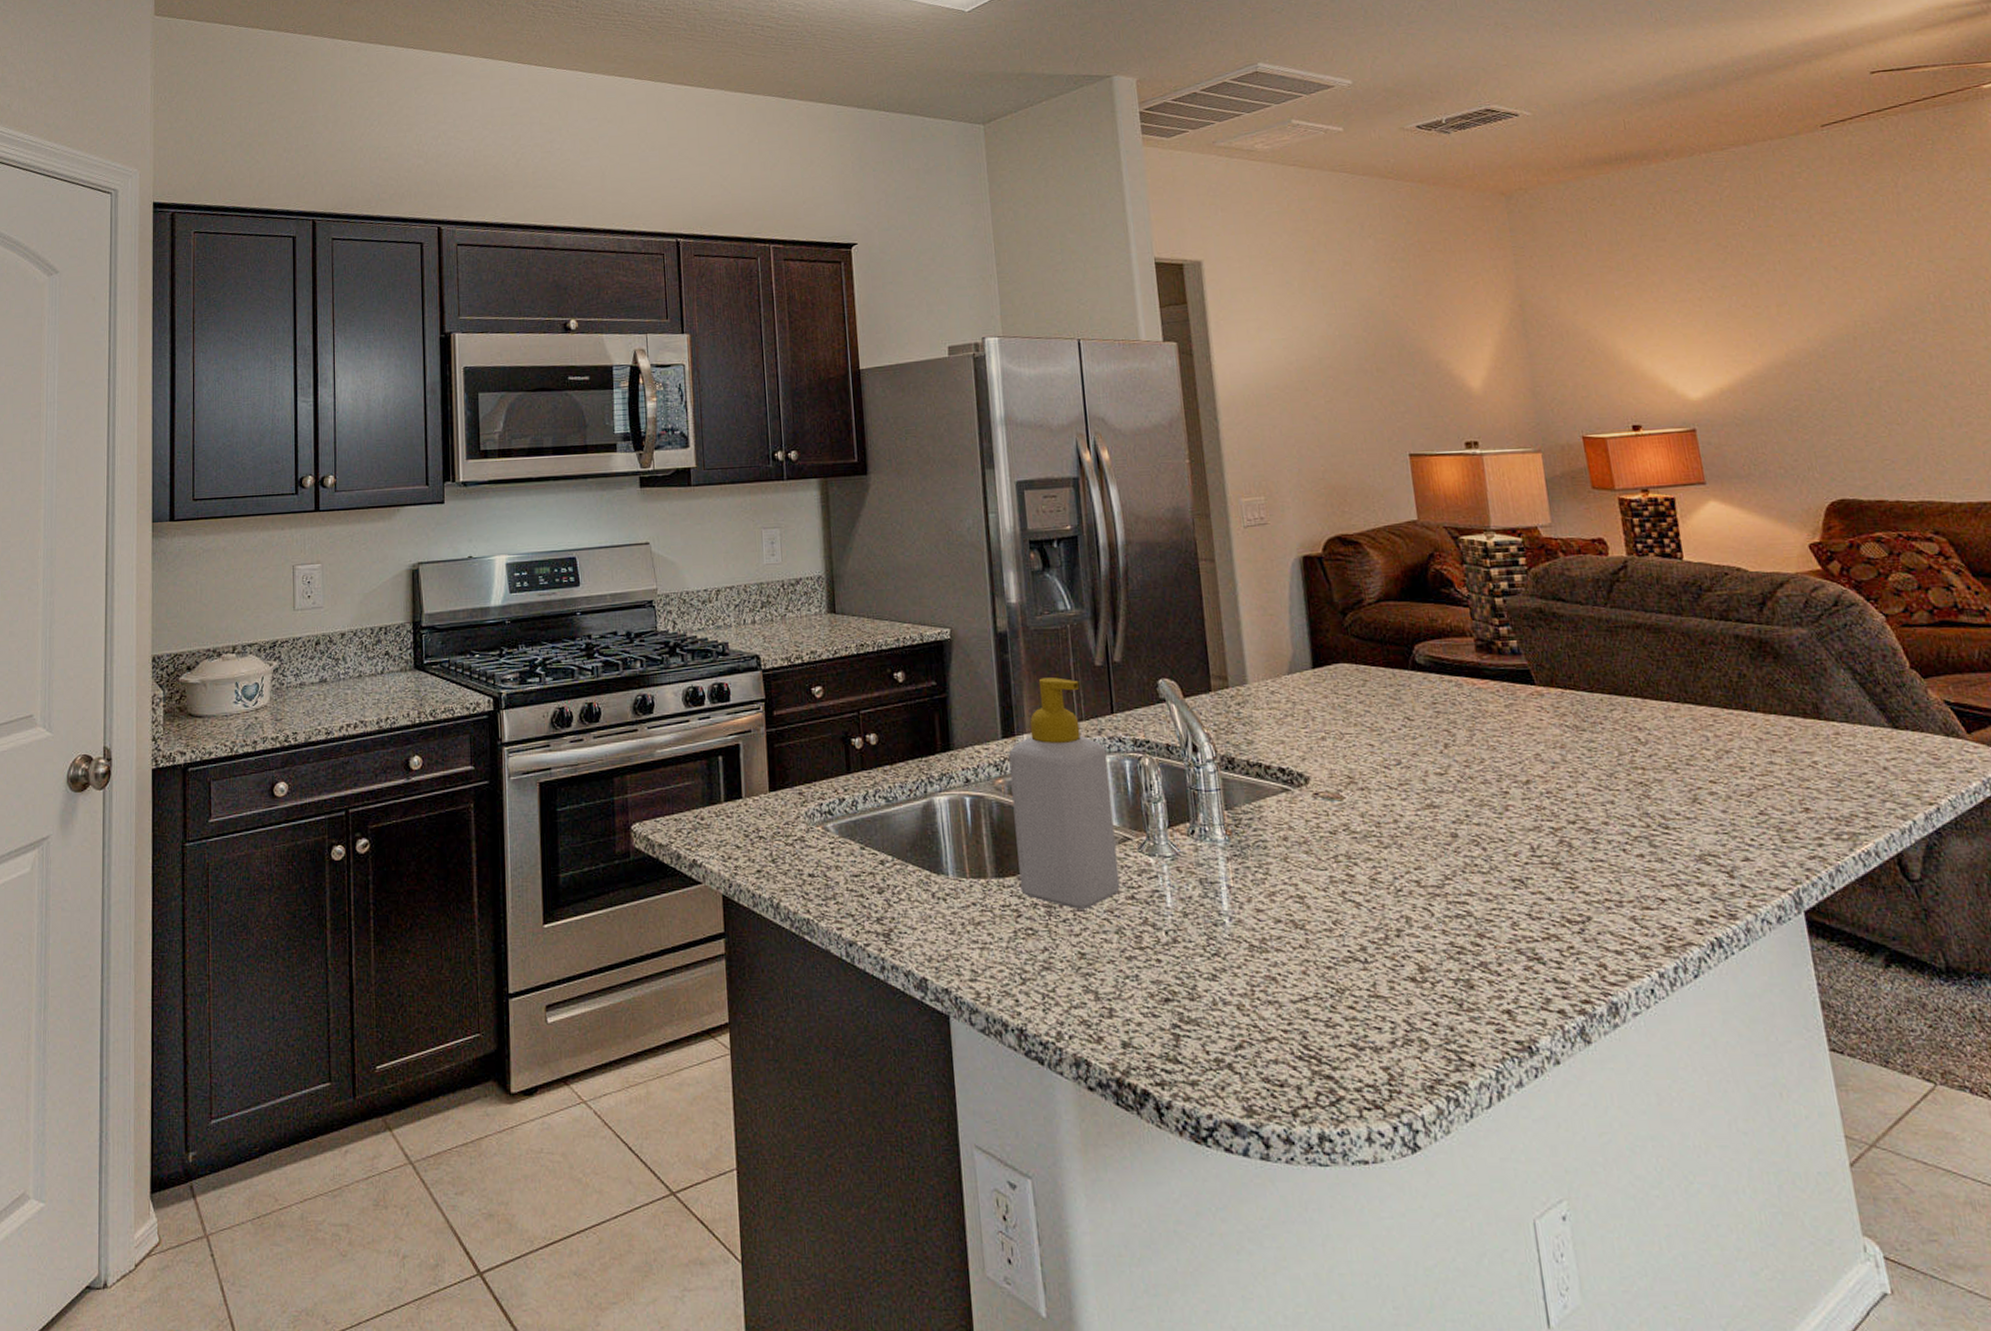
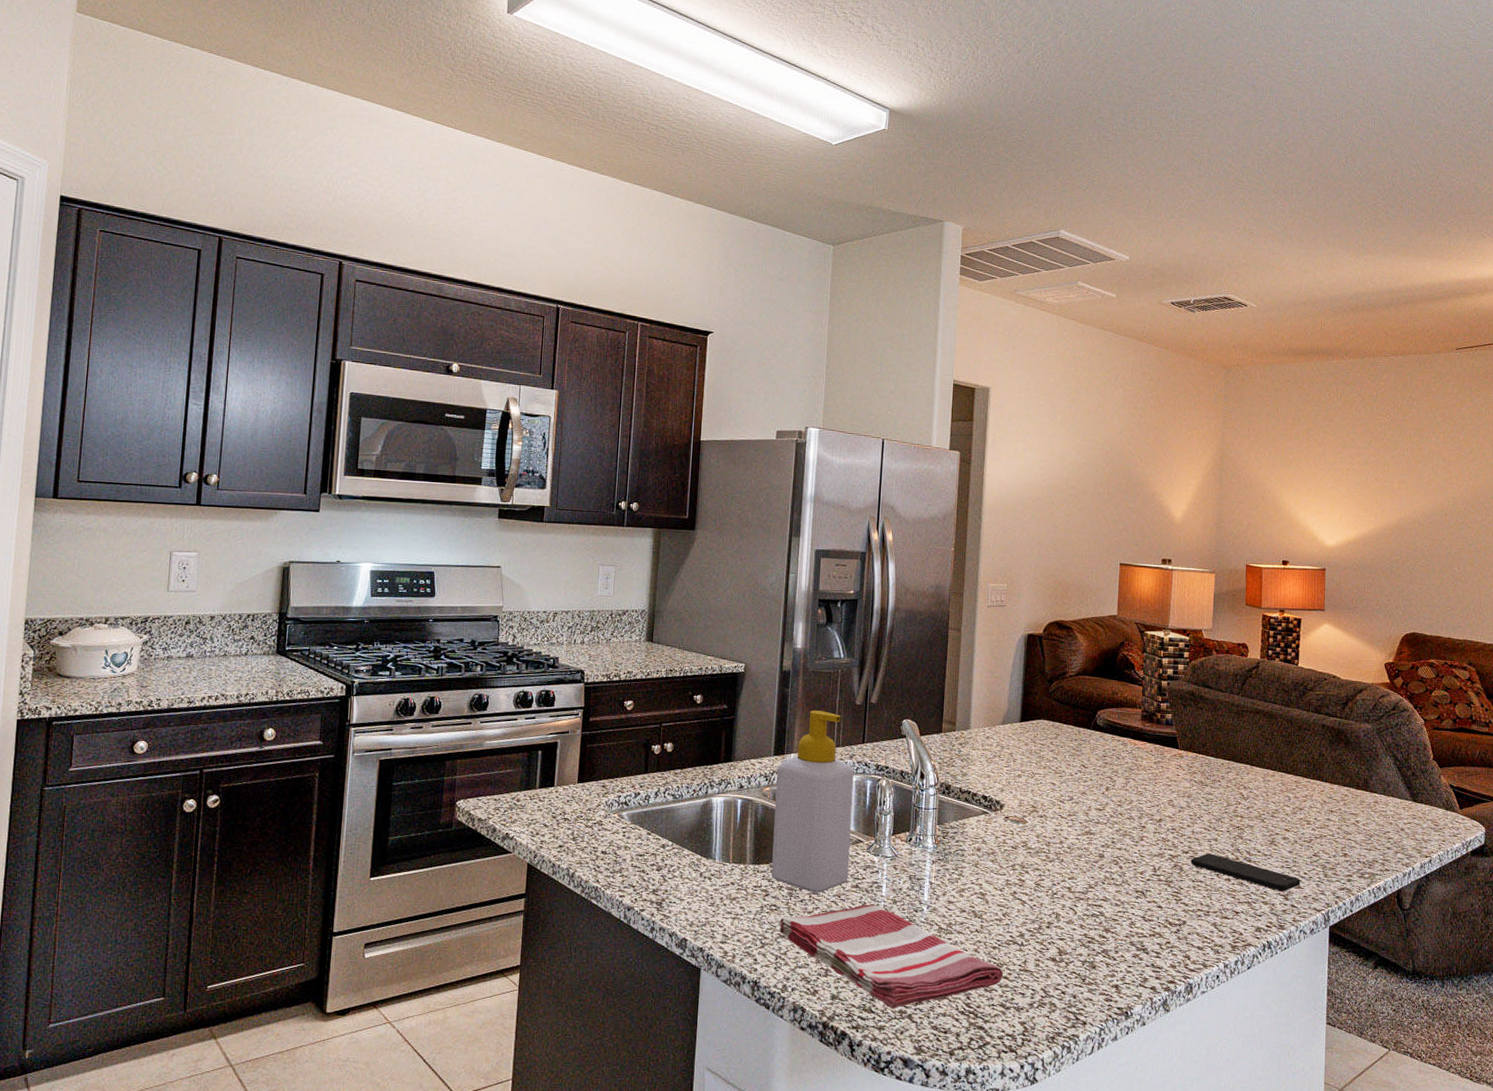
dish towel: none [1039,919,1348,1057] -> present [779,904,1004,1009]
smartphone: none [1581,821,1748,867] -> present [1190,853,1301,891]

